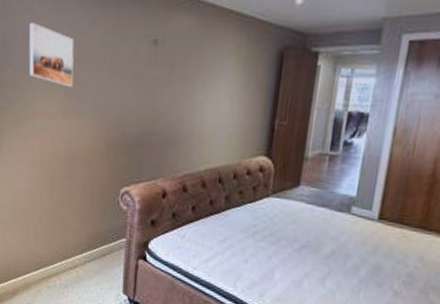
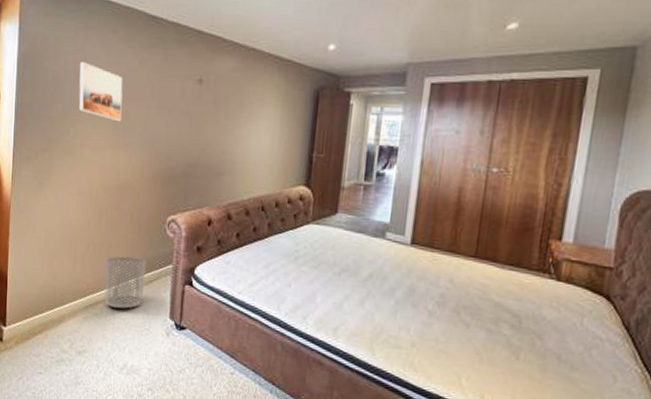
waste bin: none [57,229,100,283] -> present [104,256,147,309]

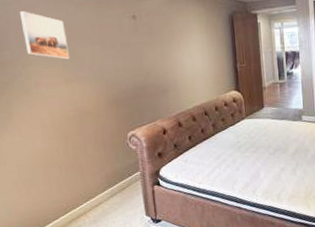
waste bin: present [104,256,147,309] -> none [78,171,120,217]

